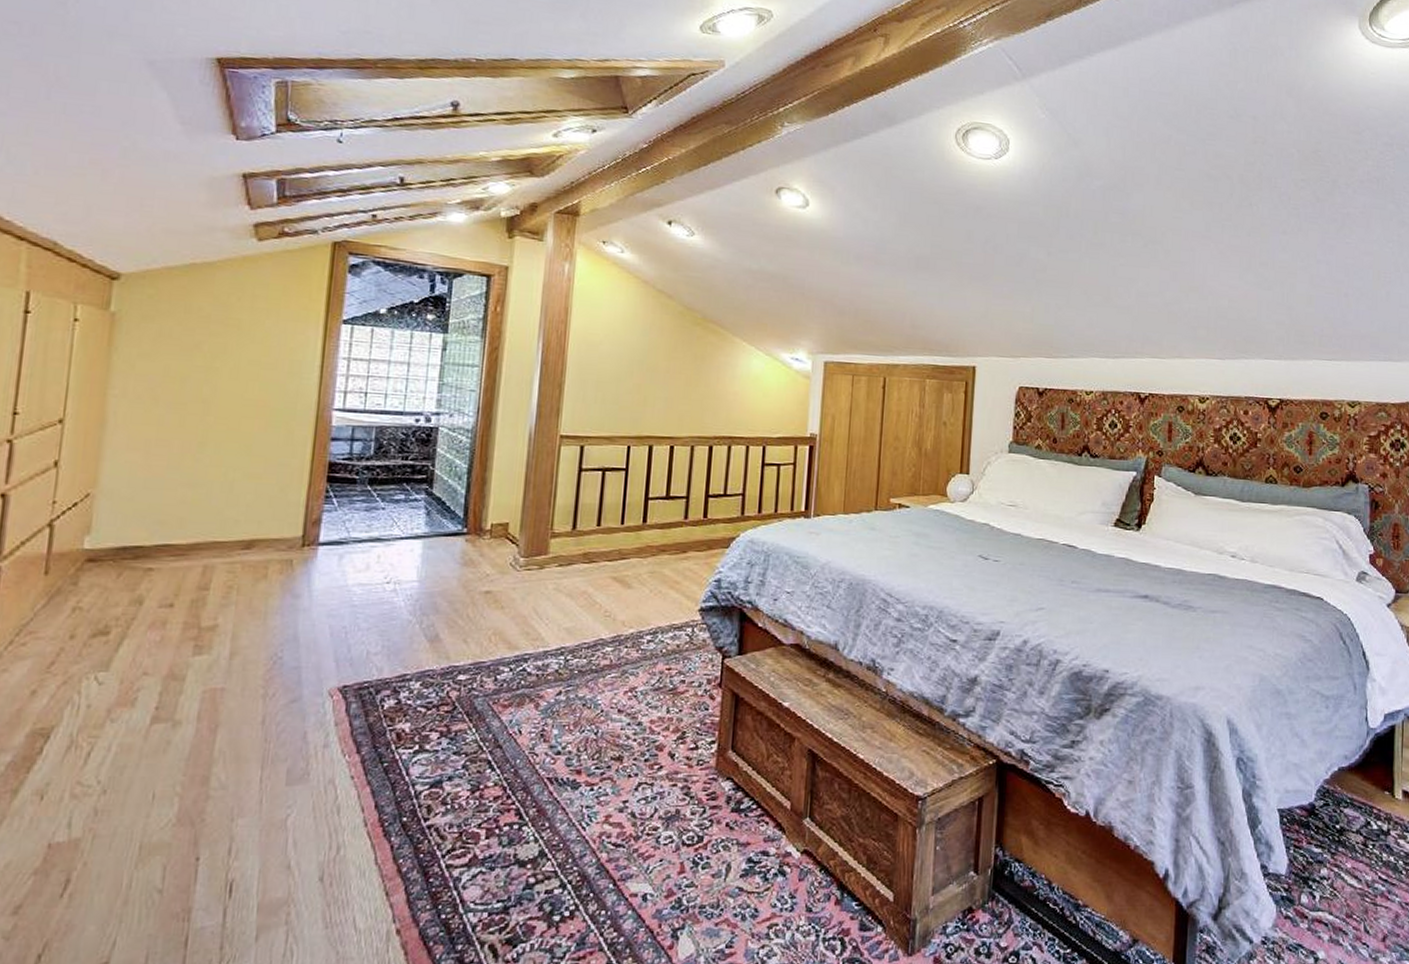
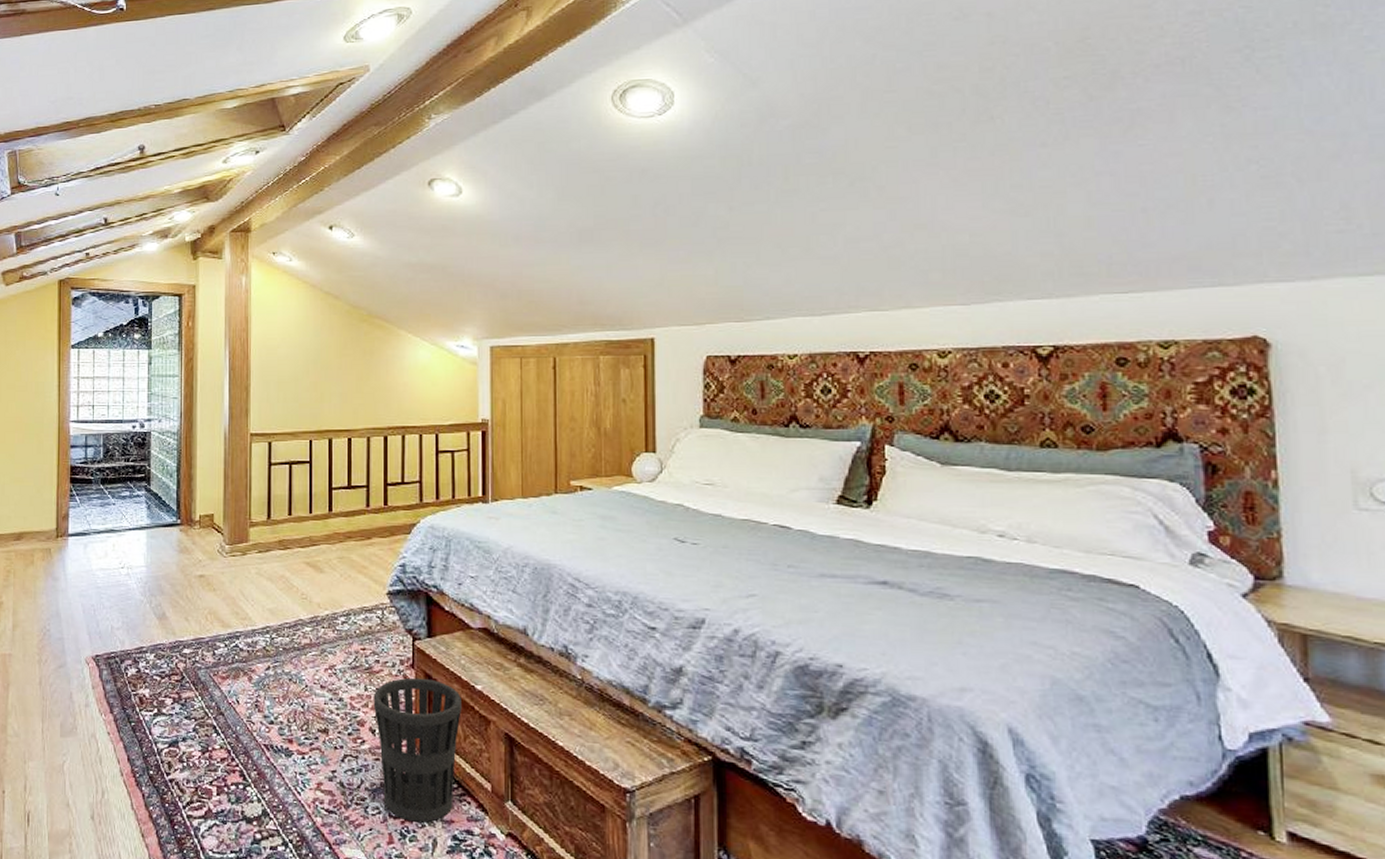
wastebasket: none [674,697,768,848] -> present [373,677,462,823]

